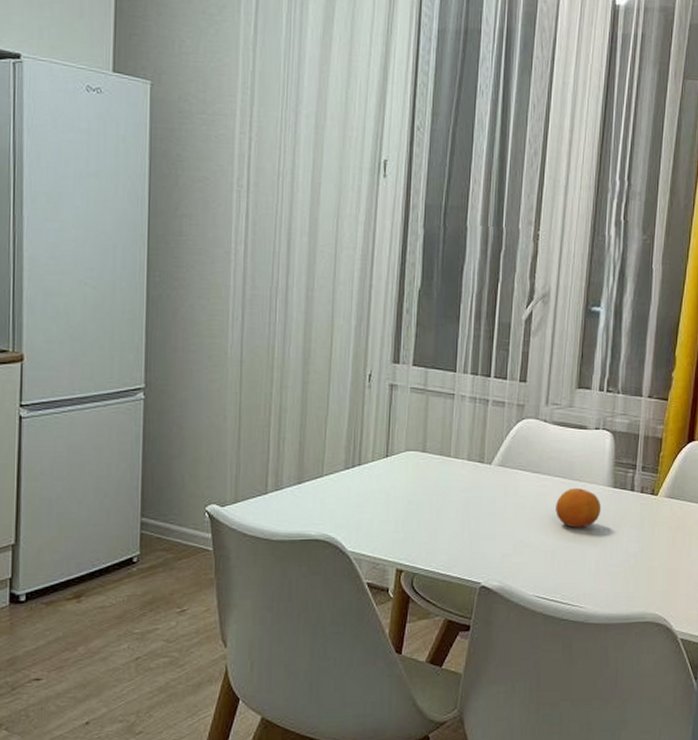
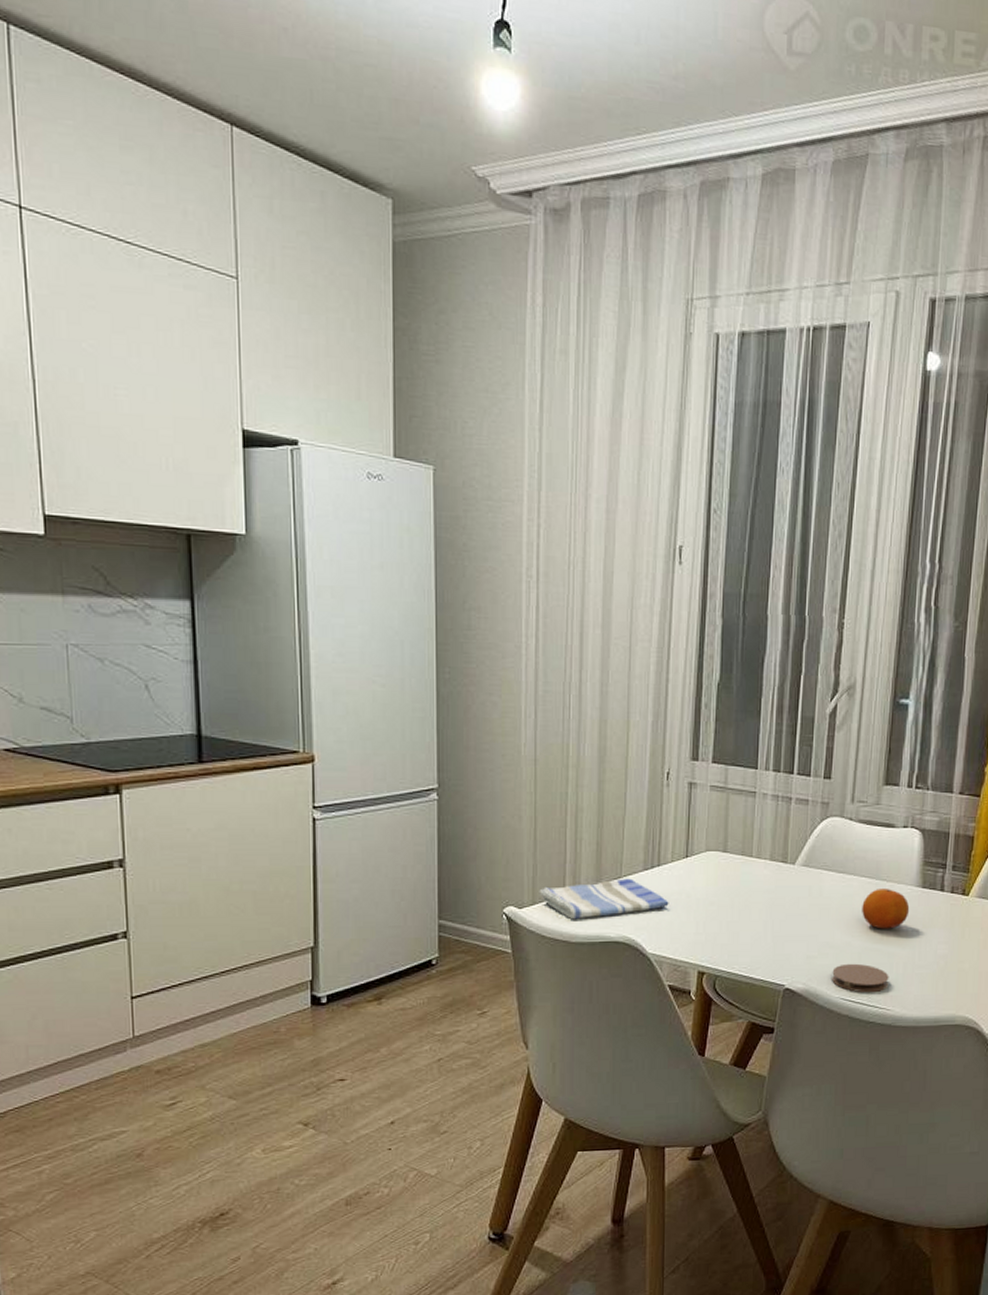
dish towel: none [241,477,369,518] -> present [539,878,669,920]
coaster: none [526,561,582,591] -> present [832,963,889,993]

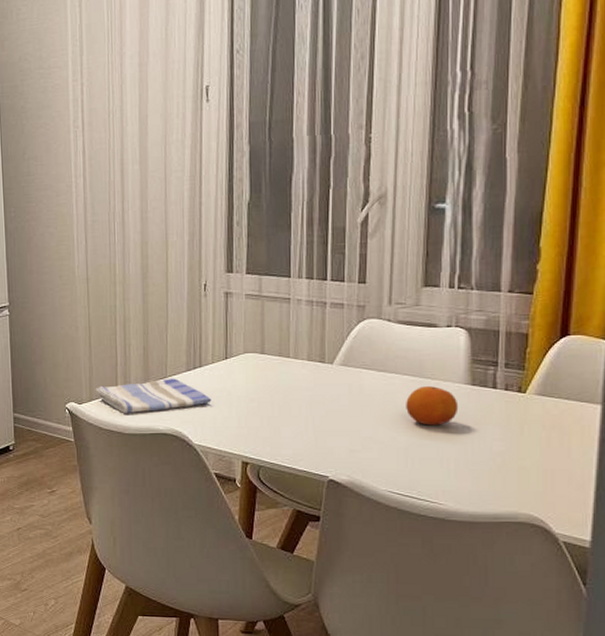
coaster: present [832,963,889,993] -> none [377,458,440,487]

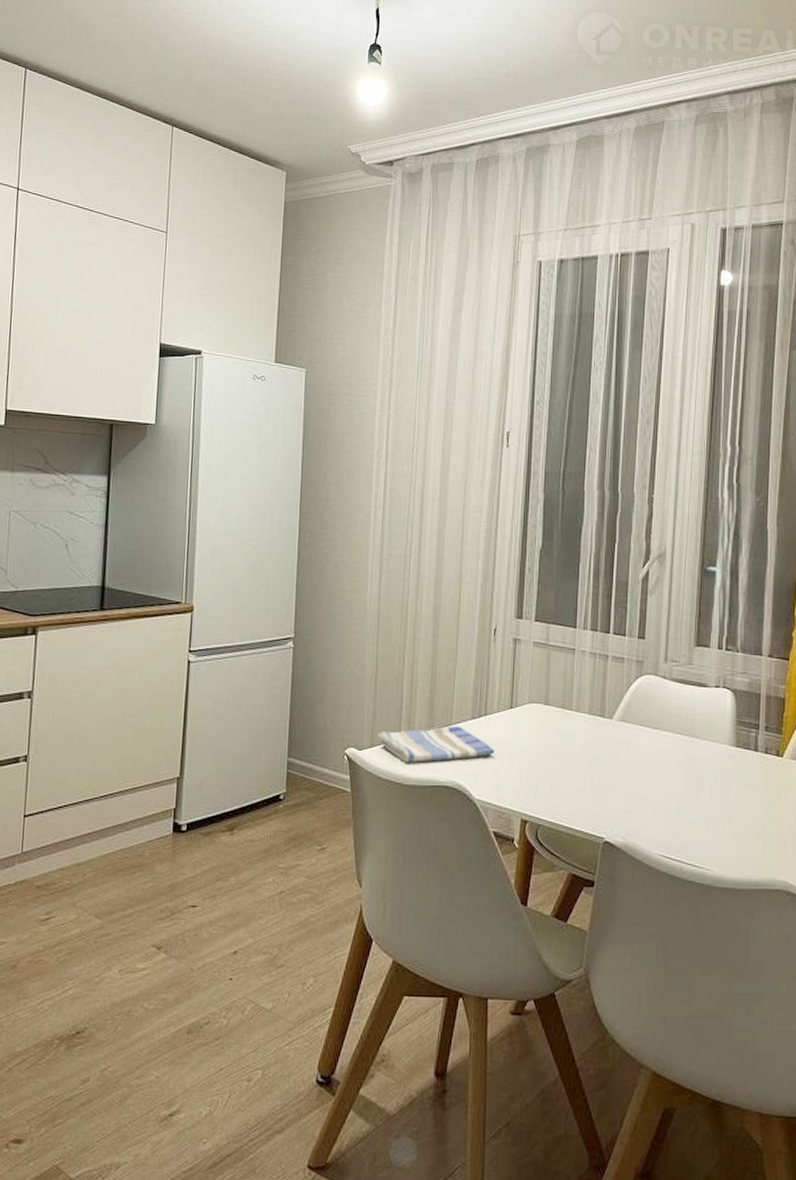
fruit: present [406,386,459,426] -> none [678,746,725,787]

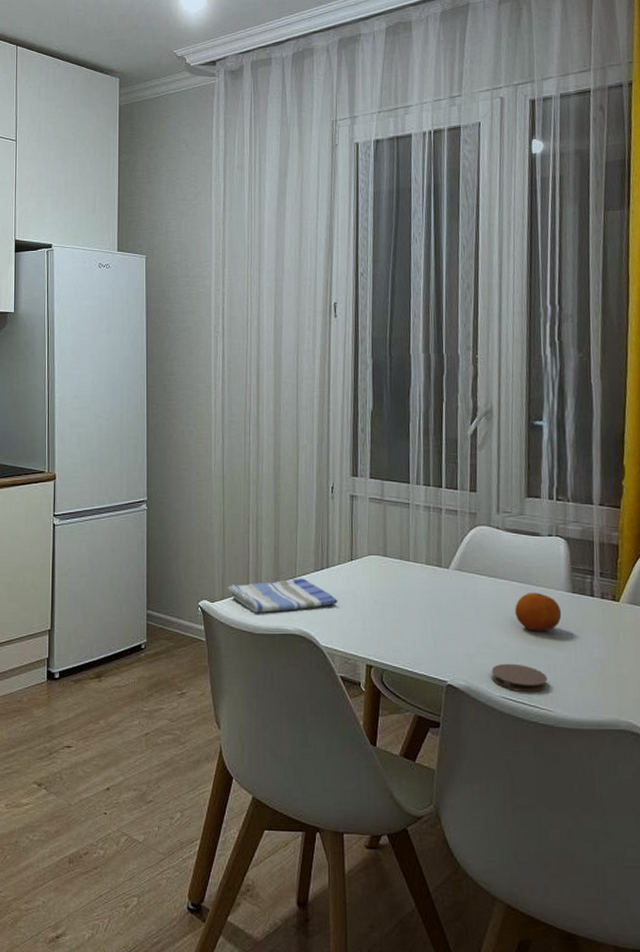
coaster: none [650,819,707,851] -> present [491,663,548,693]
fruit: none [678,746,725,787] -> present [515,593,562,632]

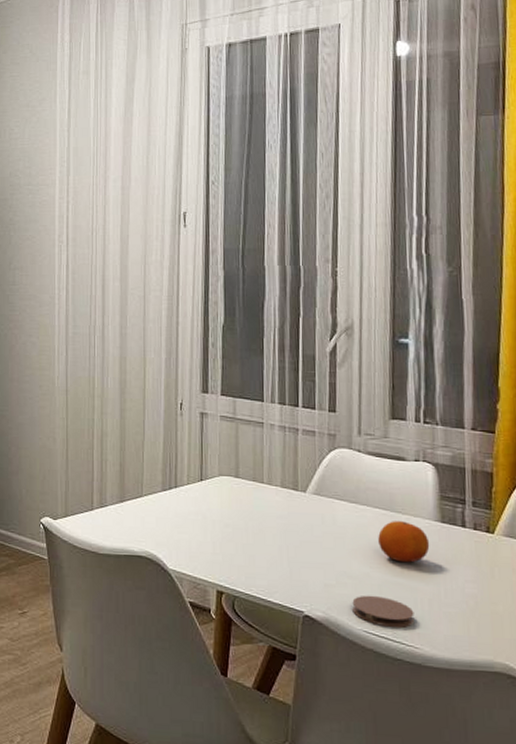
dish towel: present [227,578,338,614] -> none [70,497,187,533]

